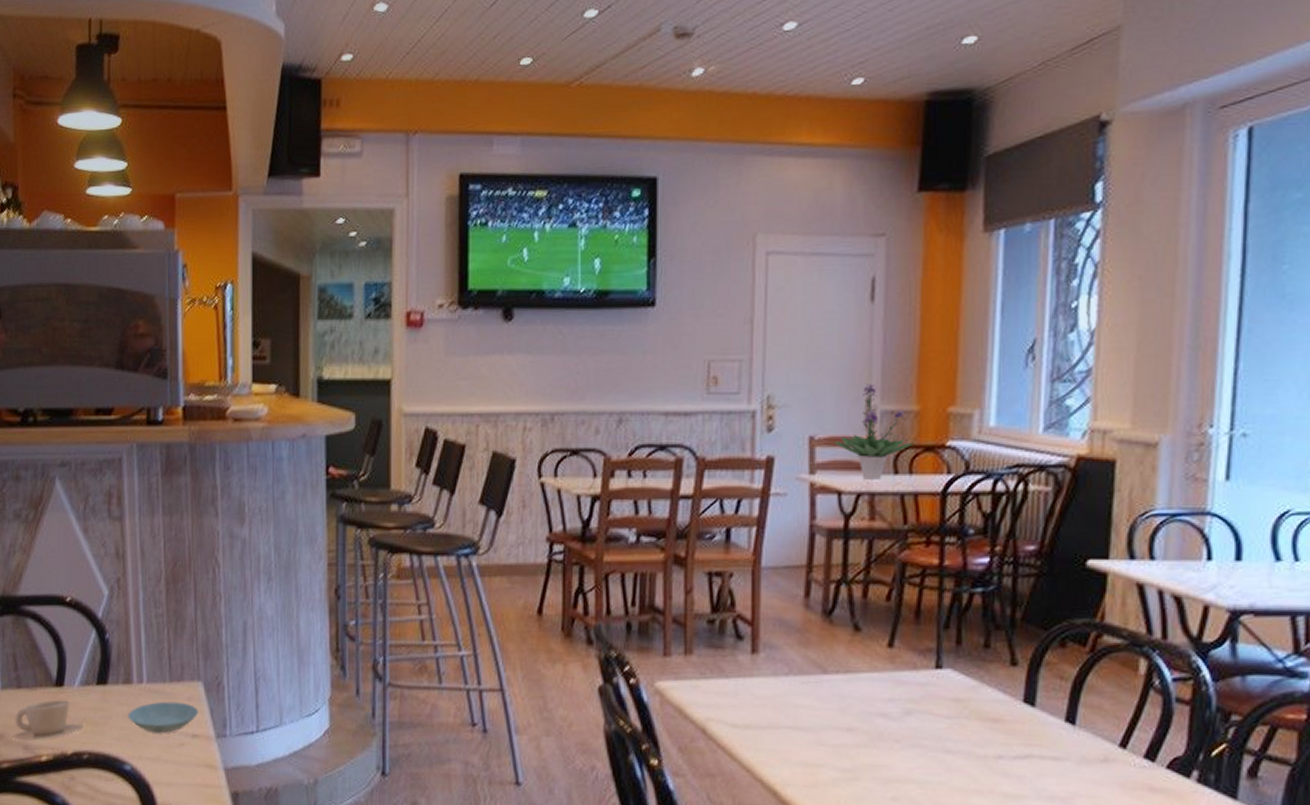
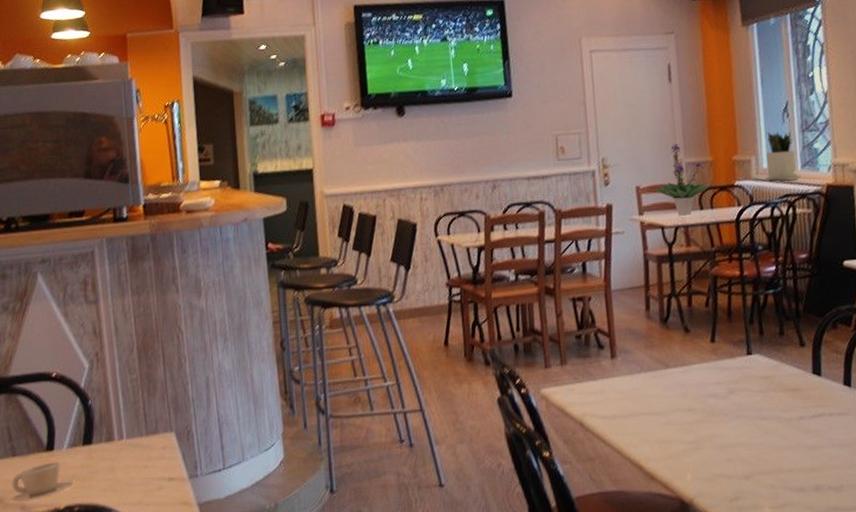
saucer: present [128,701,199,733] -> none [111,452,173,481]
planter: none [990,378,1043,446] -> present [765,130,802,182]

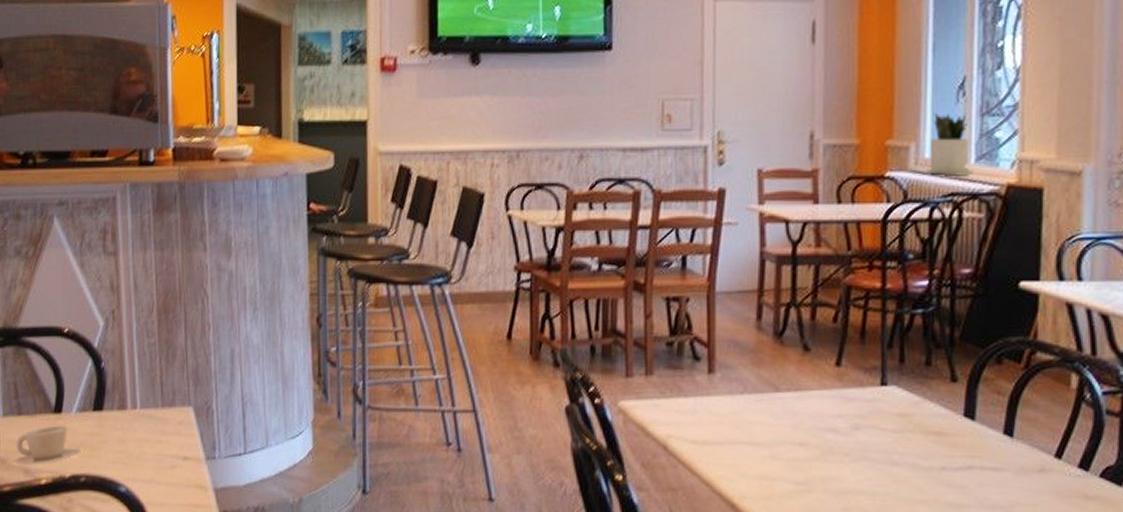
potted plant: present [654,143,712,216] -> none [780,119,855,209]

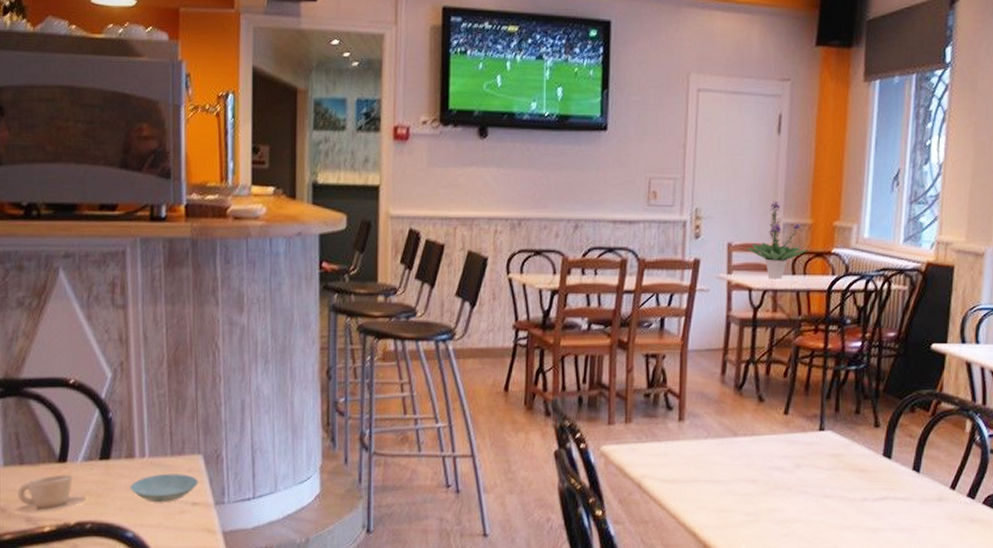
saucer: none [122,426,189,456] -> present [130,473,198,502]
potted plant: none [780,119,855,209] -> present [746,201,808,279]
planter: present [926,113,975,176] -> none [864,200,903,254]

